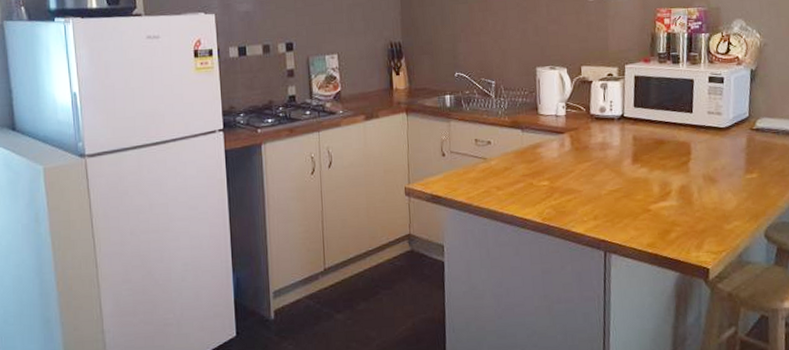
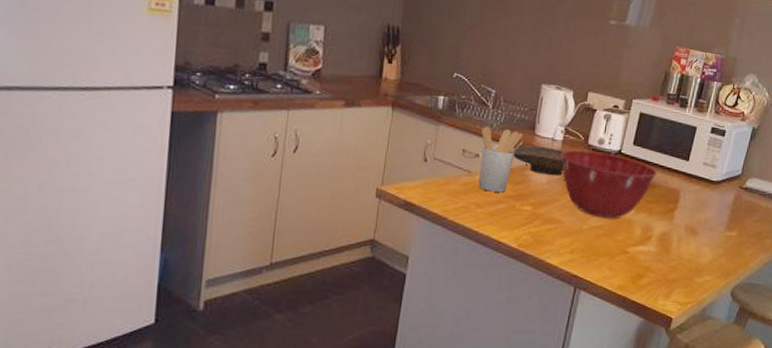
utensil holder: none [489,114,529,174] -> present [478,126,524,193]
decorative bowl: none [521,123,573,150] -> present [512,145,565,177]
mixing bowl: none [567,119,664,182] -> present [562,149,658,219]

